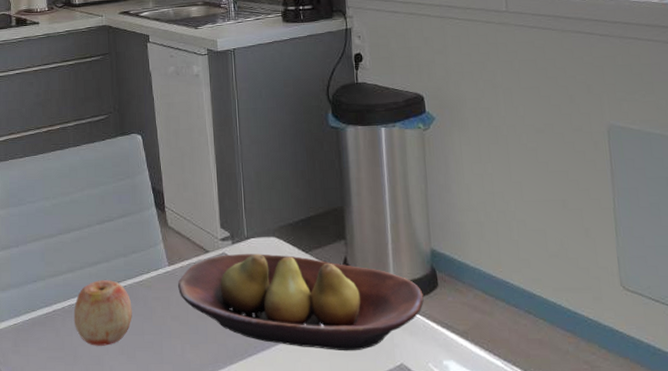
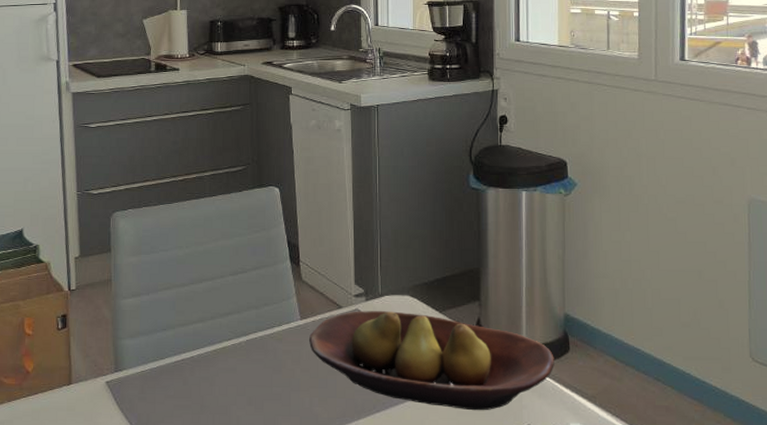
apple: present [73,280,132,346] -> none [202,331,262,396]

